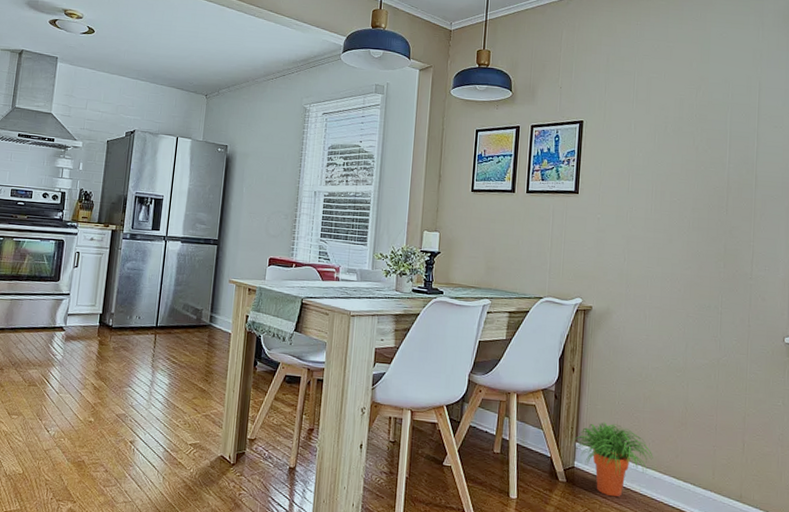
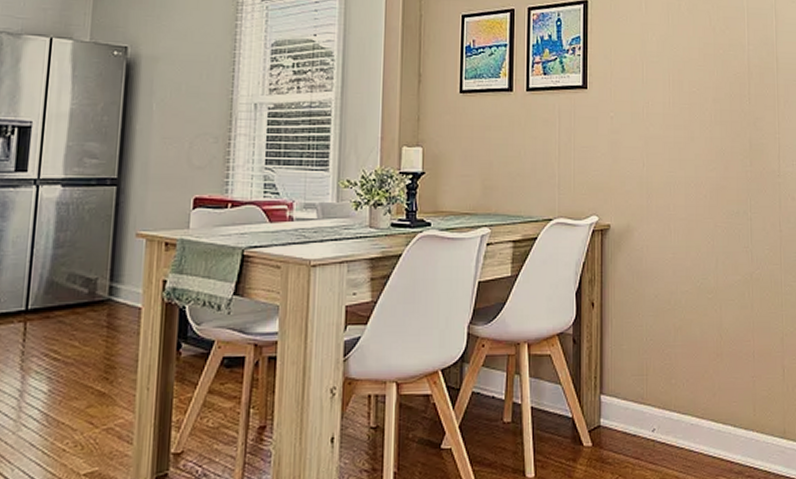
potted plant: present [572,421,653,497] -> none [597,364,689,456]

